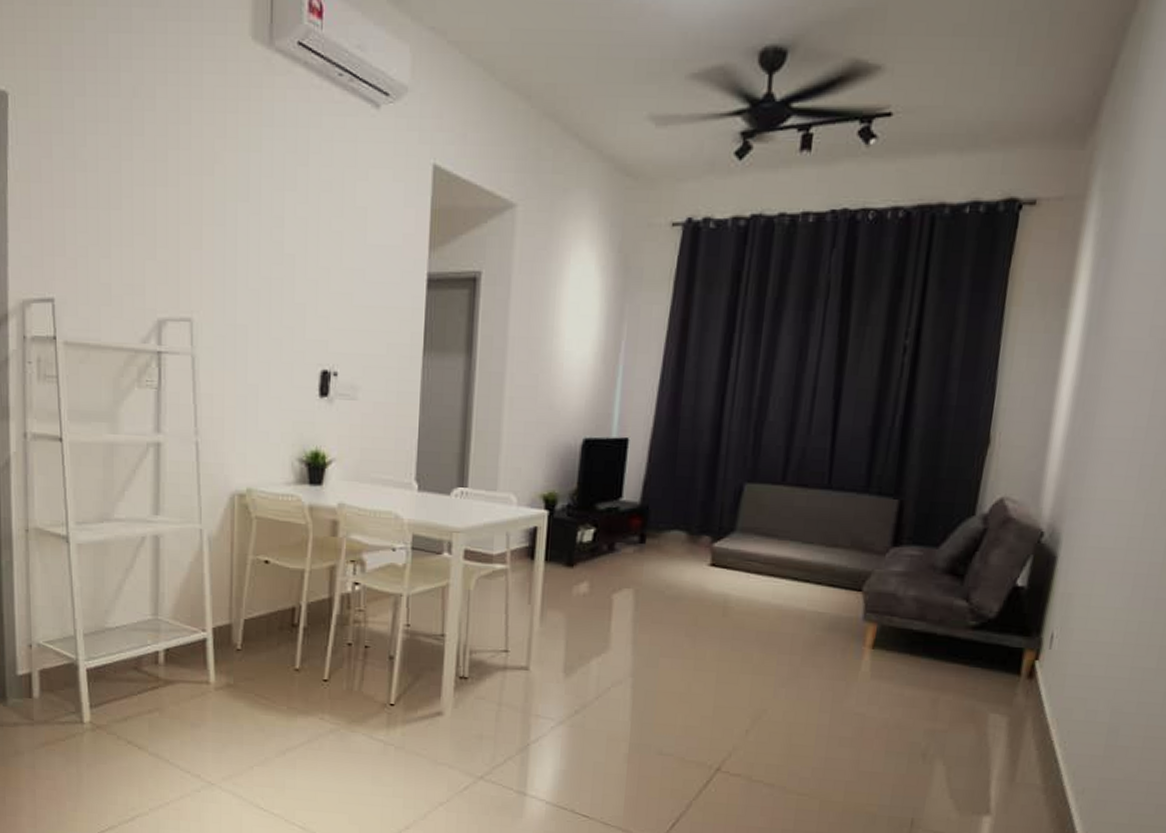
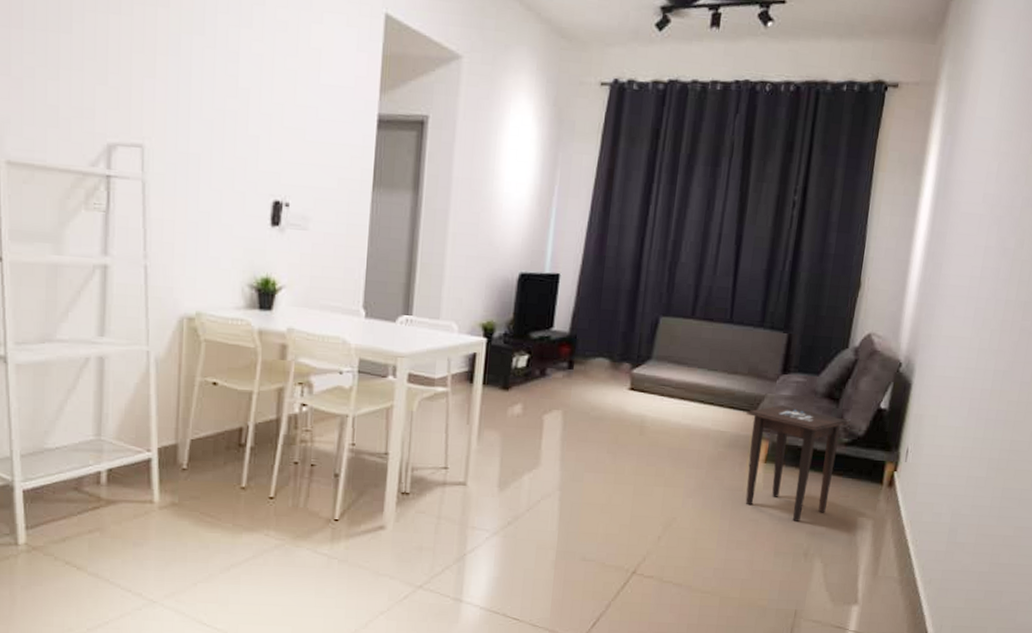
side table: none [849,582,977,717] -> present [745,405,849,522]

